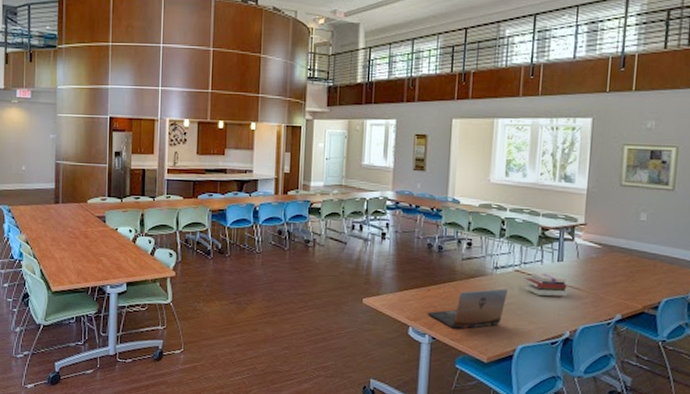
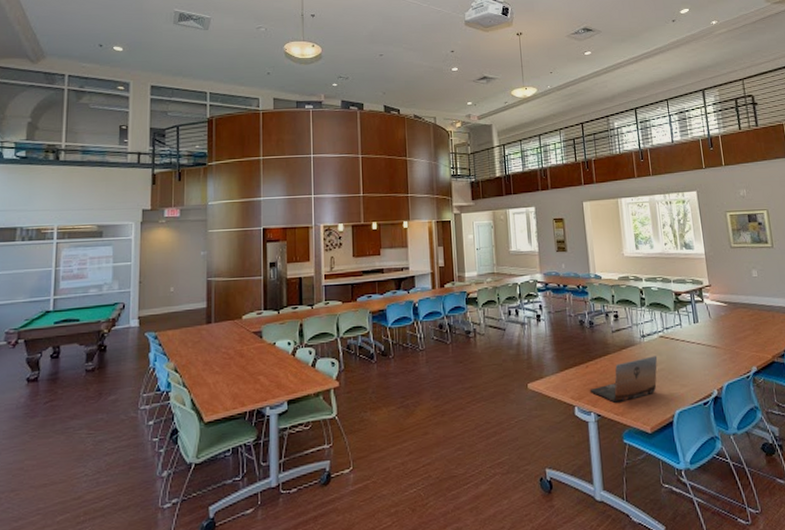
books: present [524,273,567,298] -> none [668,335,708,358]

